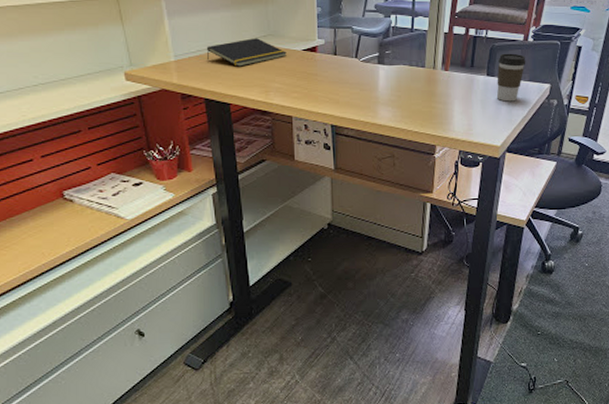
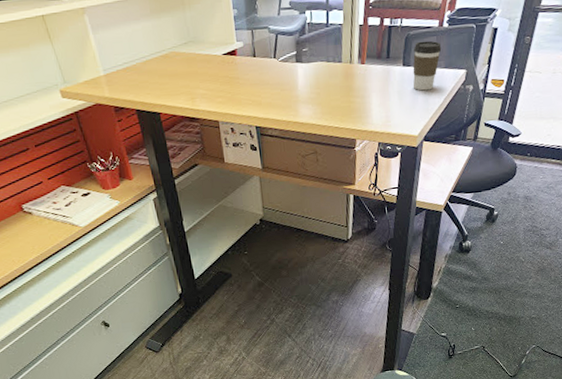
notepad: present [207,38,287,67] -> none [133,46,208,76]

